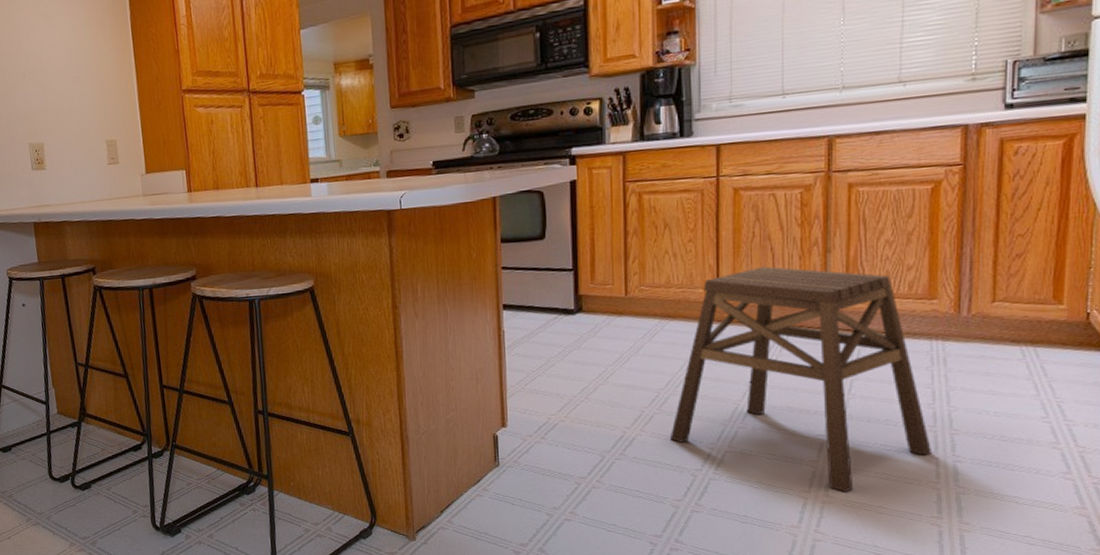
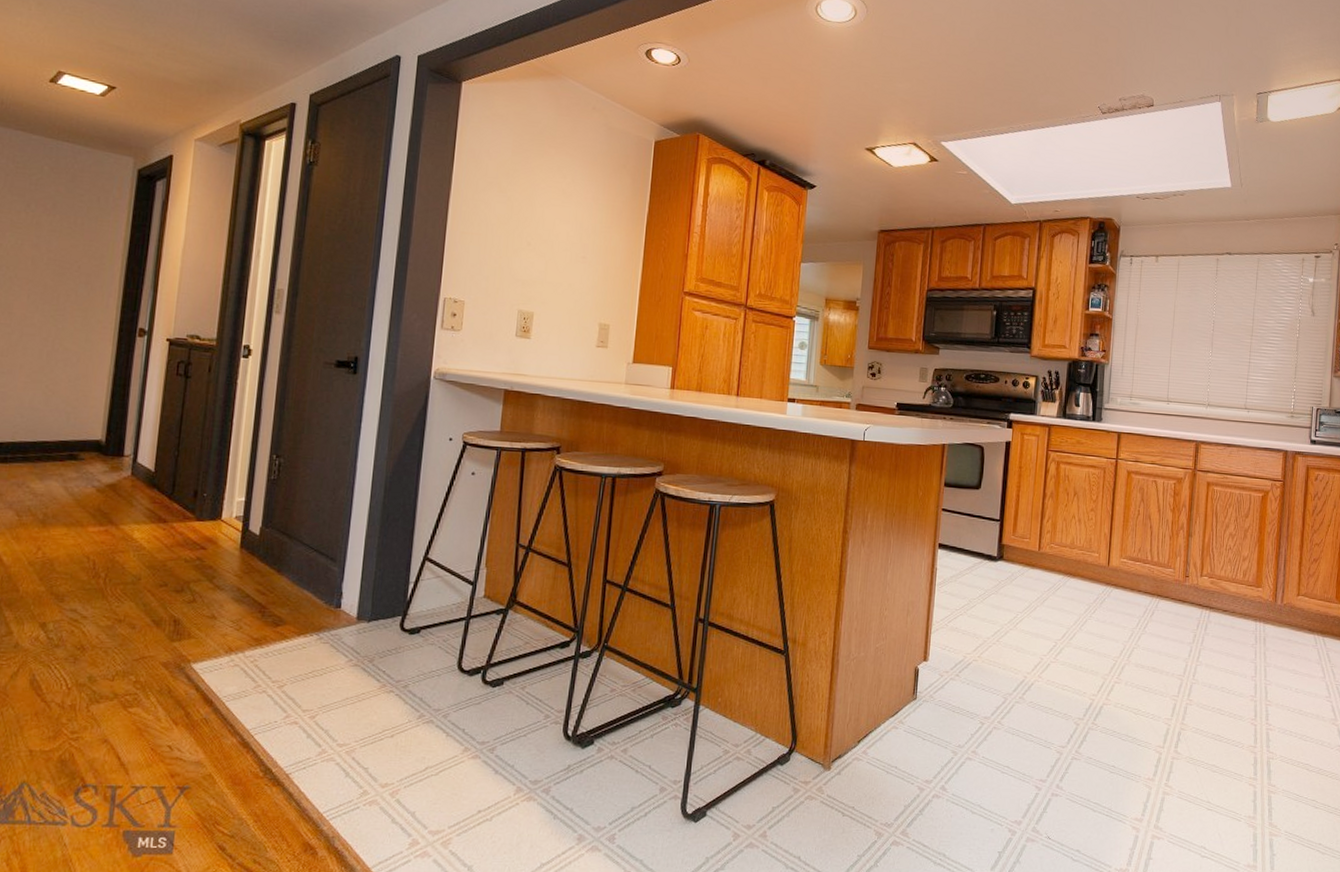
stool: present [669,266,931,493] -> none [1061,541,1252,750]

